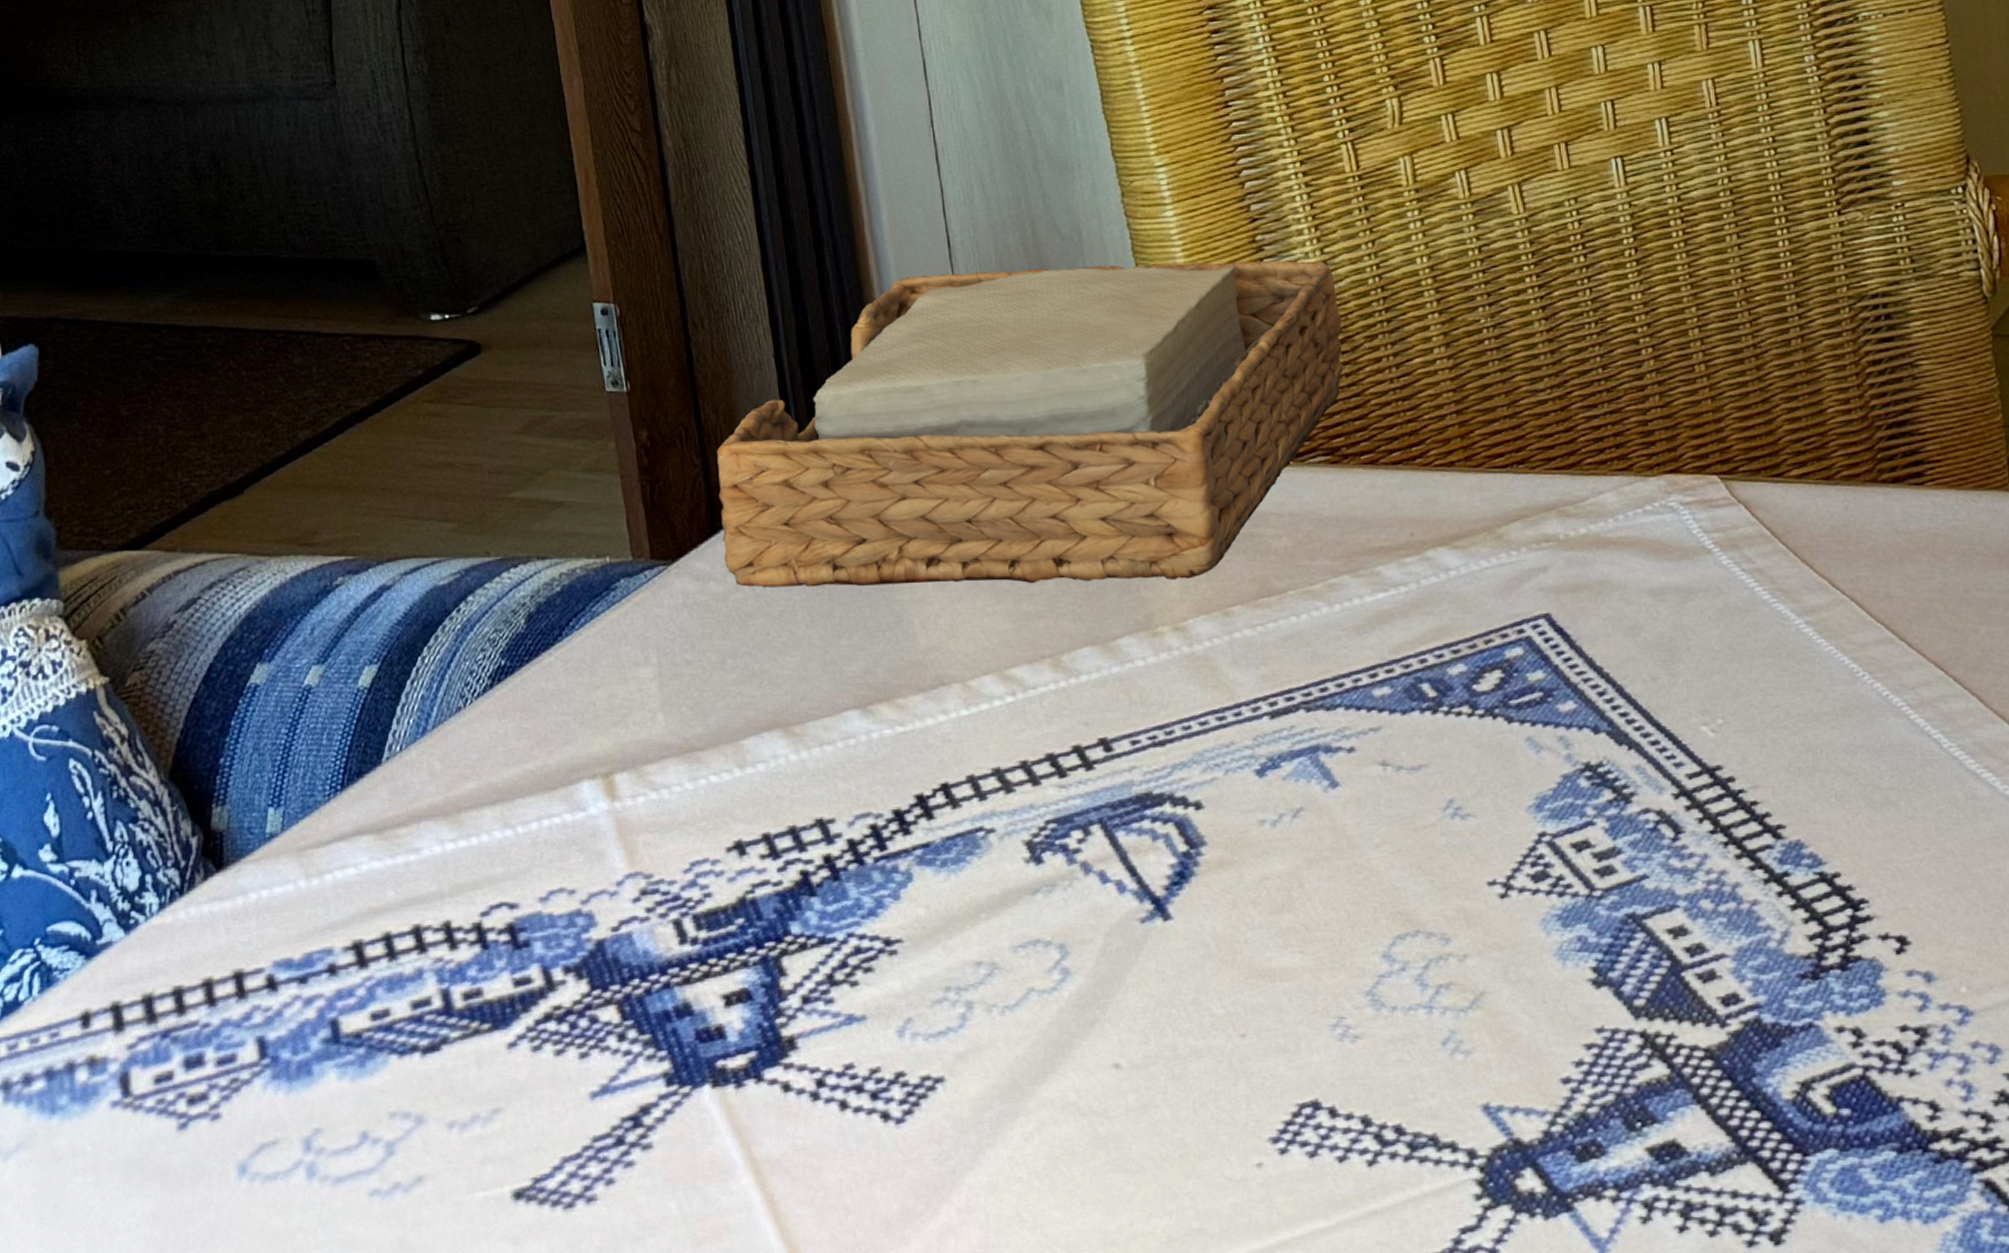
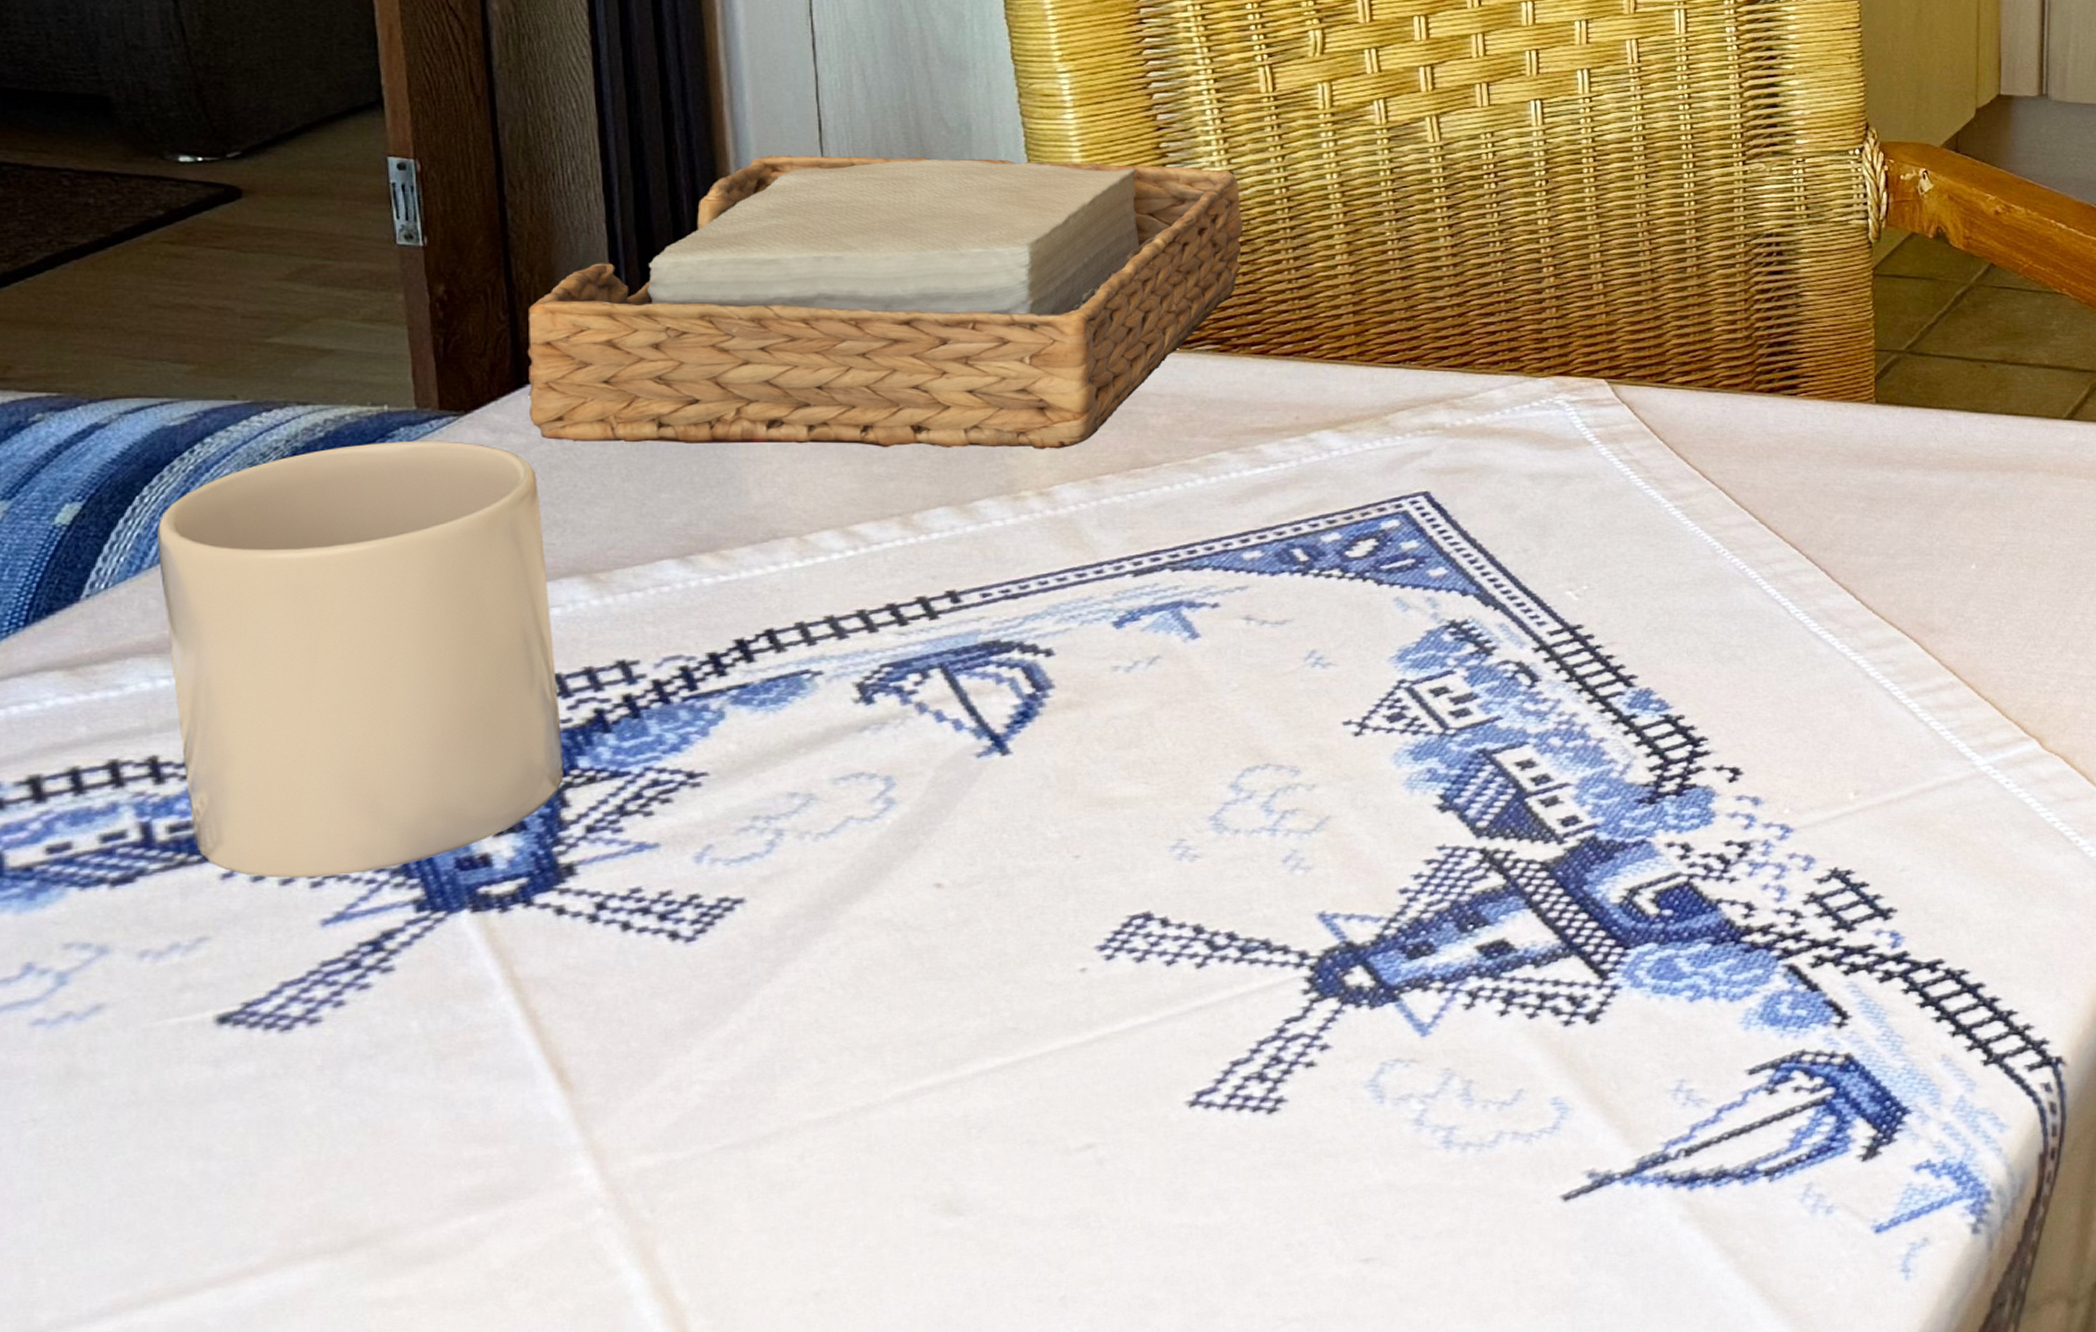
mug: none [436,591,780,1049] -> present [157,440,564,879]

